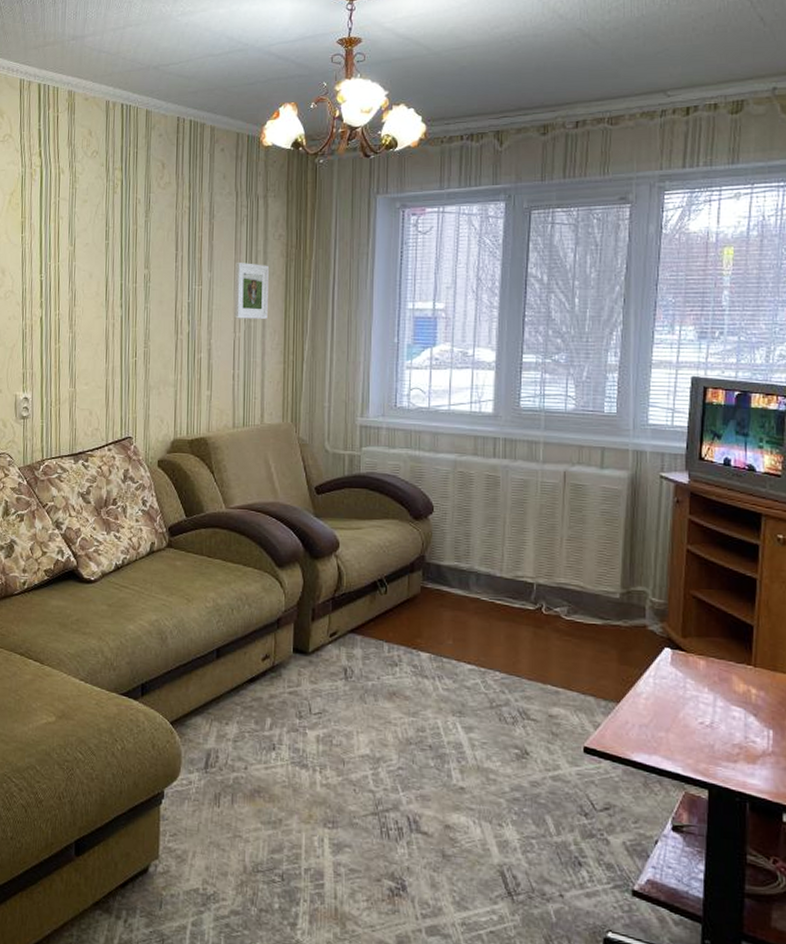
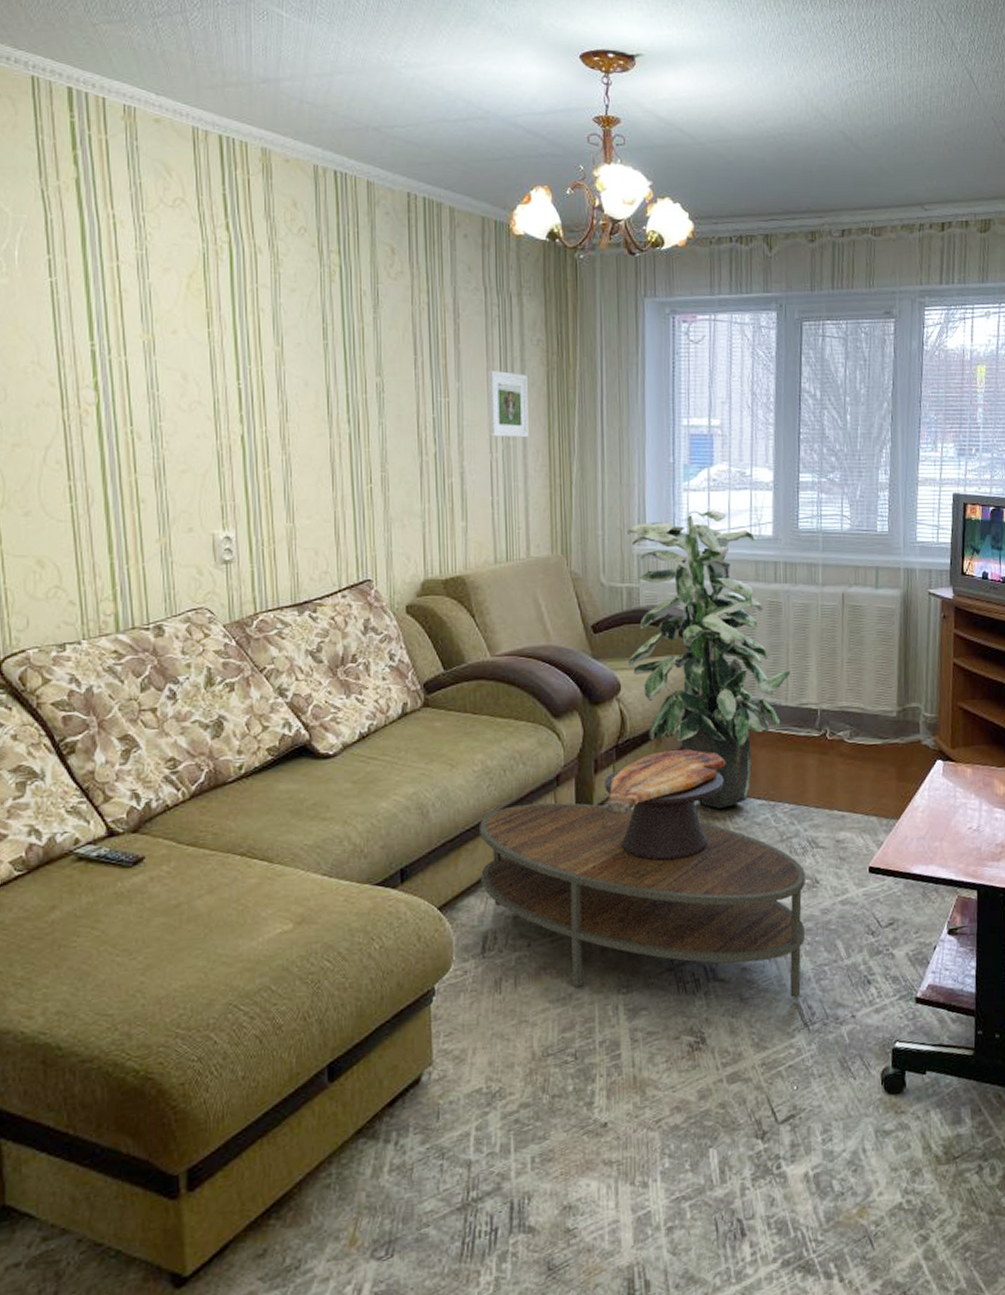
coffee table: none [207,641,514,865] -> present [480,802,805,998]
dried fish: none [320,607,437,712] -> present [604,748,726,862]
indoor plant: none [348,387,508,668] -> present [627,510,792,808]

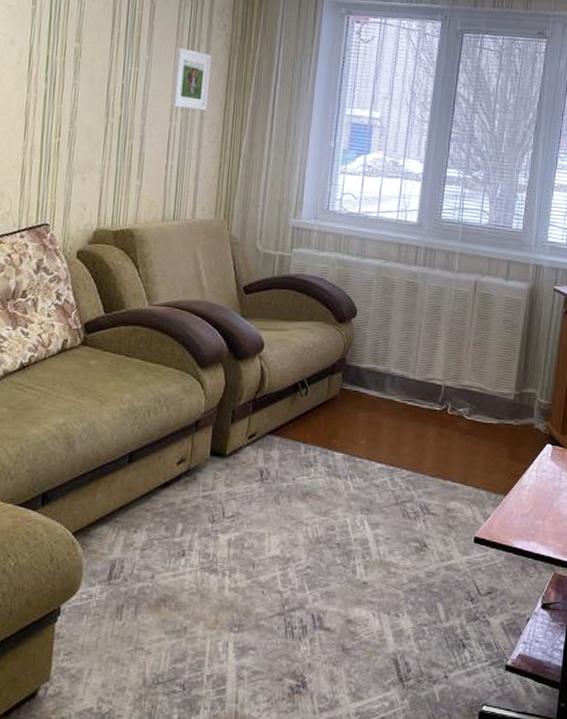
coffee table: present [480,802,805,998] -> none [115,444,415,653]
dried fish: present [604,748,726,862] -> none [238,408,353,512]
indoor plant: present [627,510,792,808] -> none [273,193,422,467]

